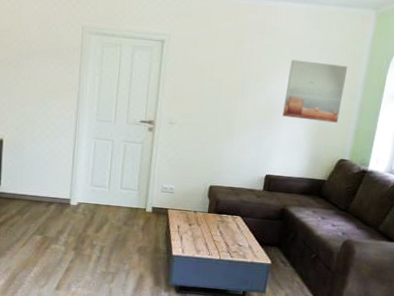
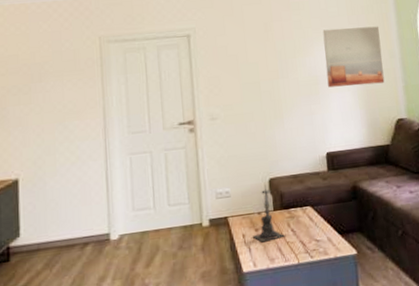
candle holder: none [185,190,214,236] -> present [252,185,286,243]

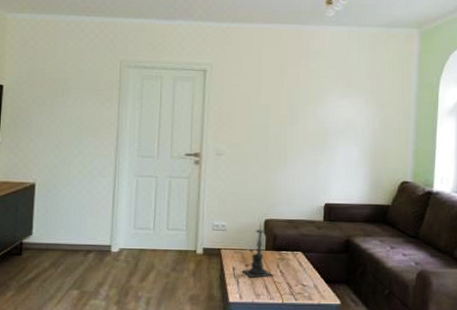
wall art: present [322,26,385,88] -> none [336,81,398,143]

